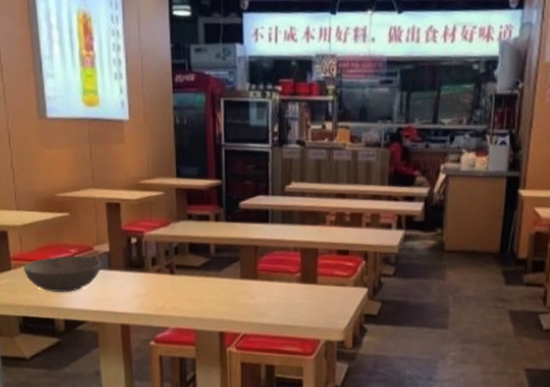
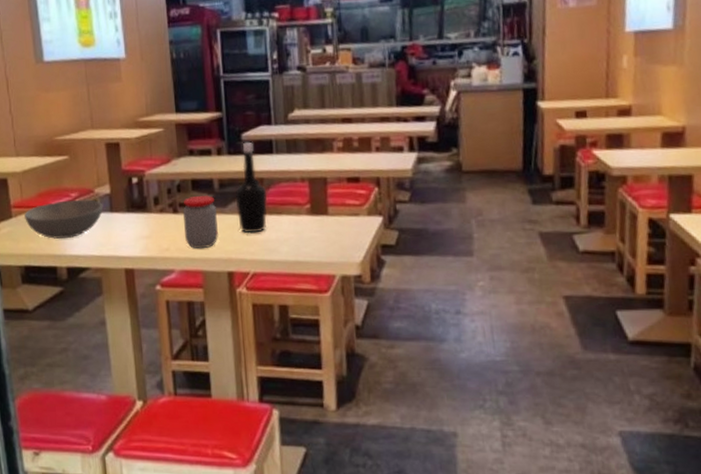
jar: none [180,259,212,308] -> present [183,195,218,249]
bottle: none [230,210,261,297] -> present [235,141,268,234]

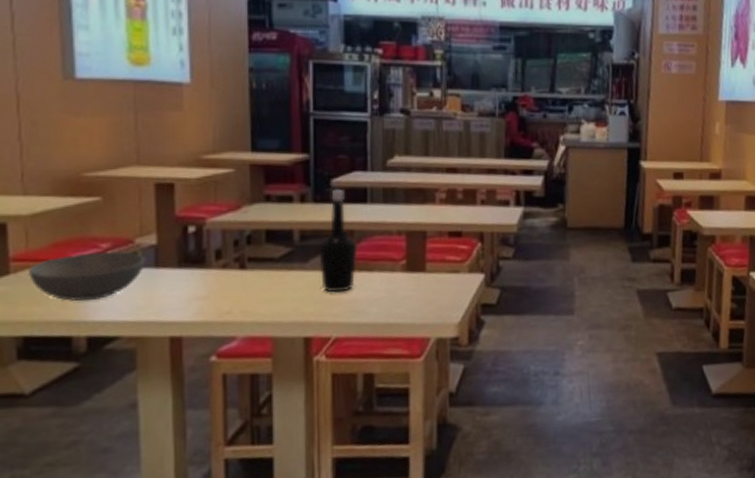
jar: present [183,195,218,249] -> none [253,249,295,311]

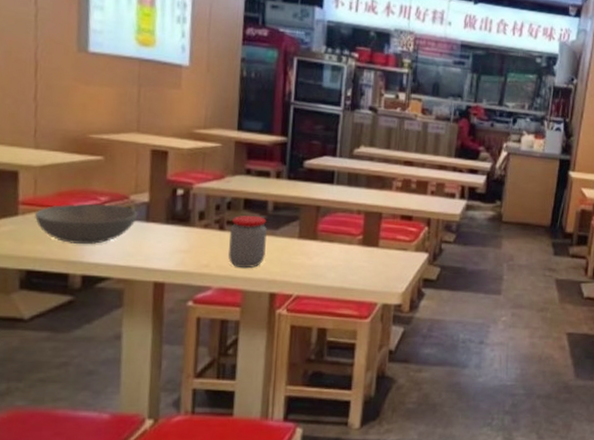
jar: none [253,249,295,311] -> present [228,216,267,268]
bottle: present [319,188,358,293] -> none [288,169,322,258]

